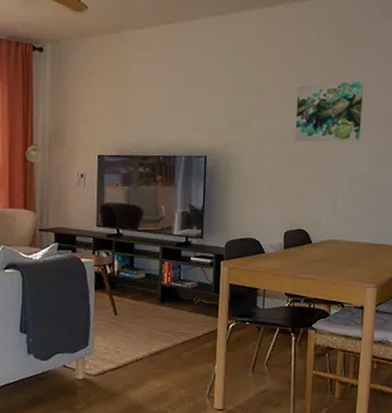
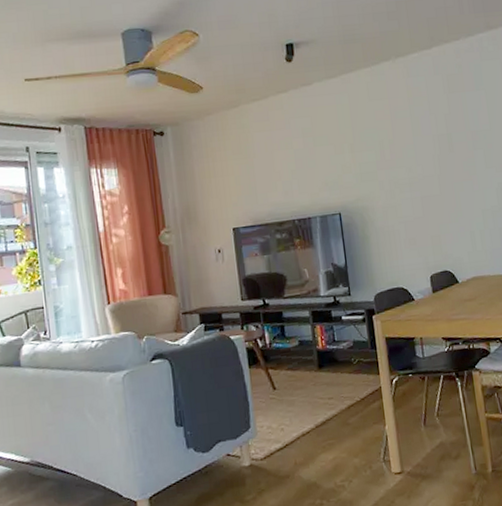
wall art: present [295,81,364,142] -> none [416,120,485,186]

